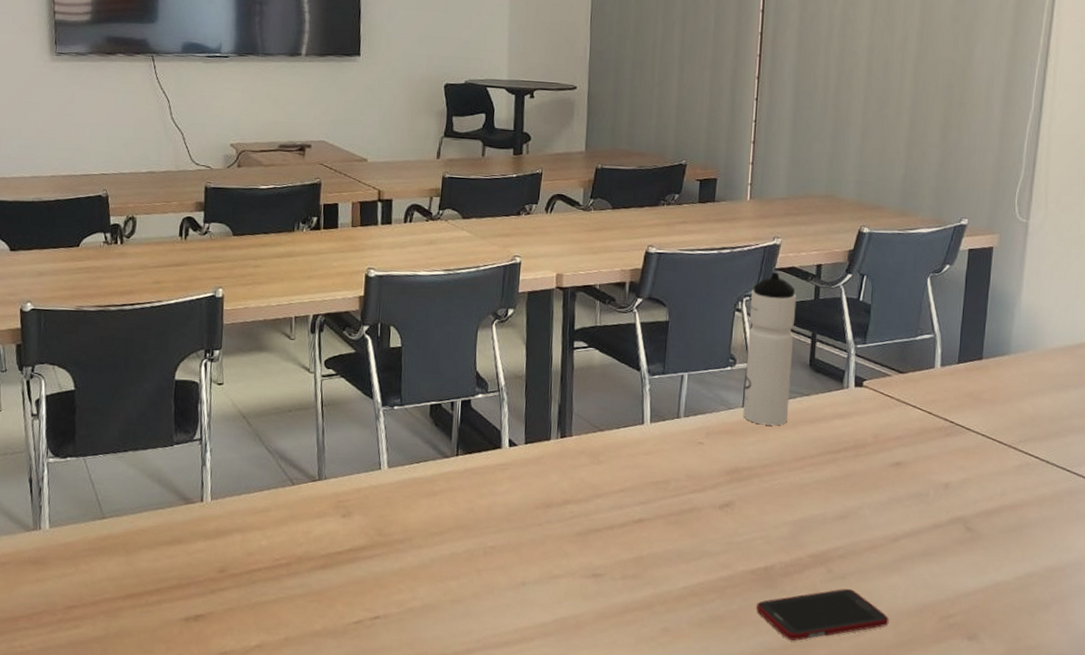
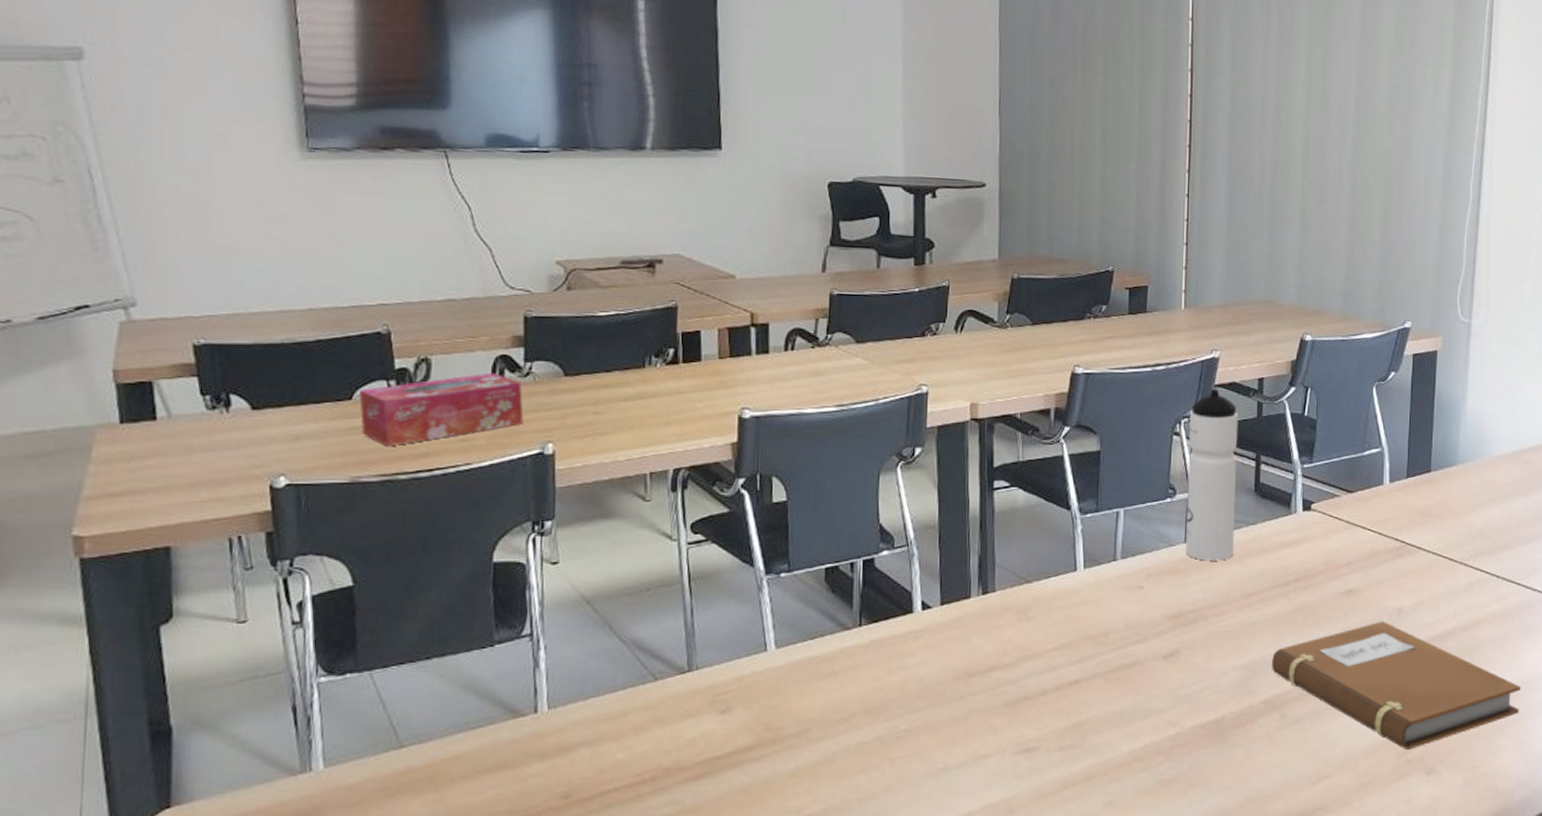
tissue box: none [84,230,202,285] -> present [359,372,524,447]
cell phone: present [757,588,889,641] -> none [1208,733,1347,798]
notebook: none [820,493,1068,615] -> present [1272,621,1521,750]

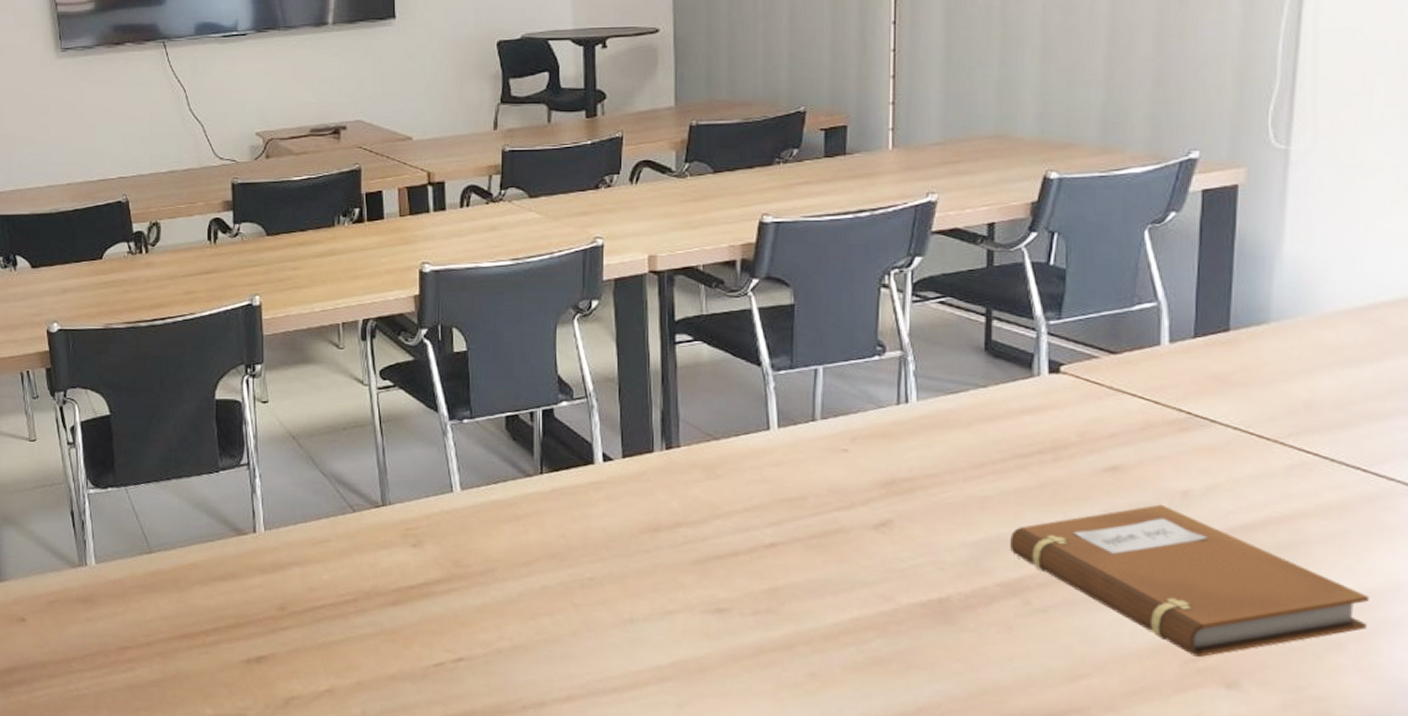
tissue box: present [359,372,524,447] -> none [108,233,235,299]
water bottle: present [1186,389,1238,561] -> none [899,237,963,426]

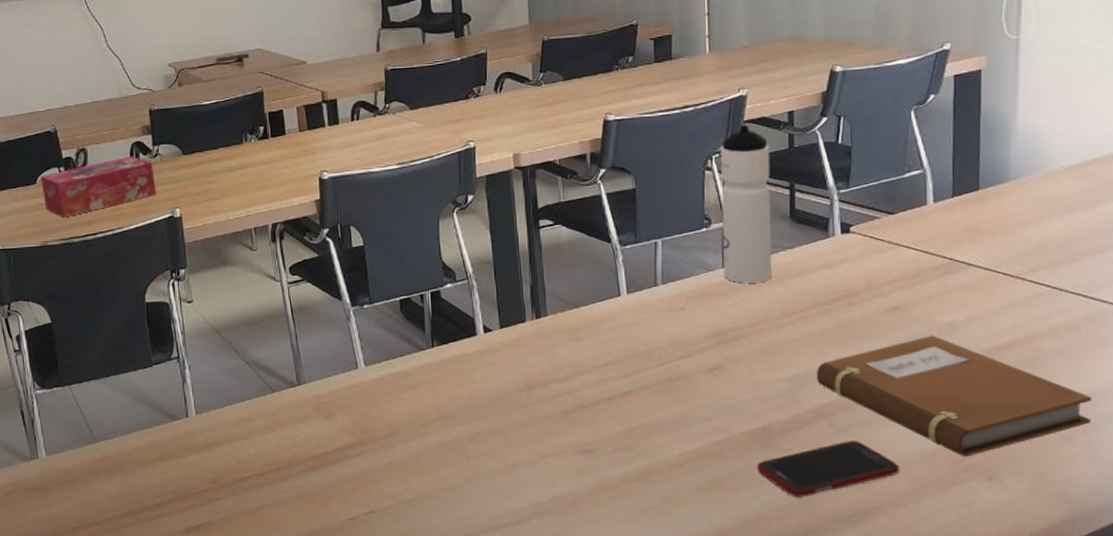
tissue box: none [108,233,235,299] -> present [40,156,157,218]
water bottle: none [899,237,963,426] -> present [720,125,772,284]
cell phone: none [930,624,1112,688] -> present [757,440,900,497]

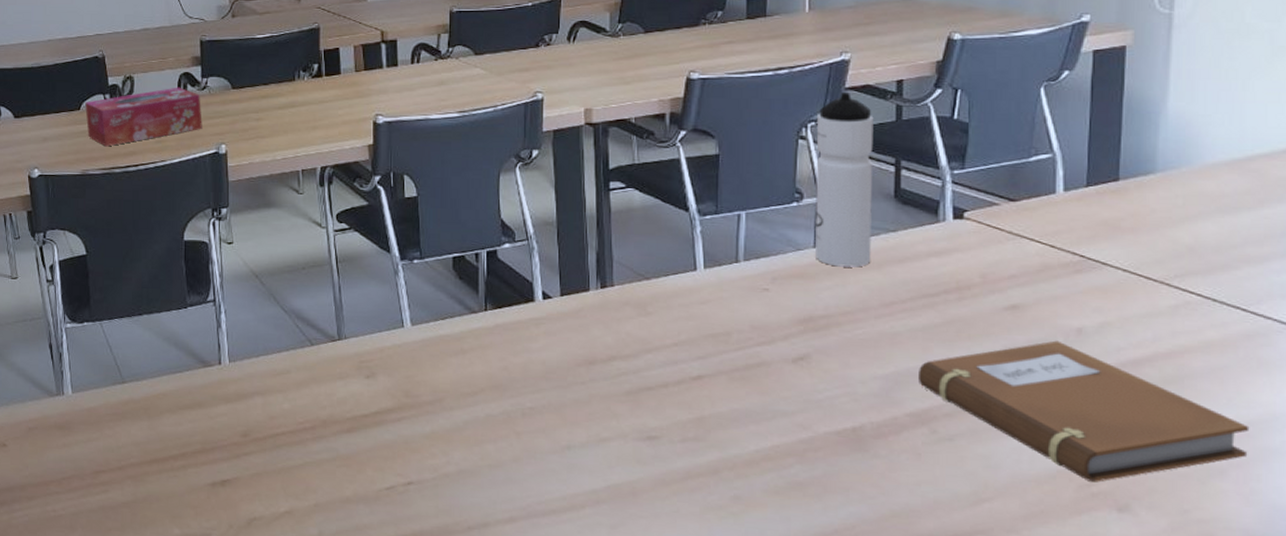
cell phone: present [757,440,900,497] -> none [845,451,1013,511]

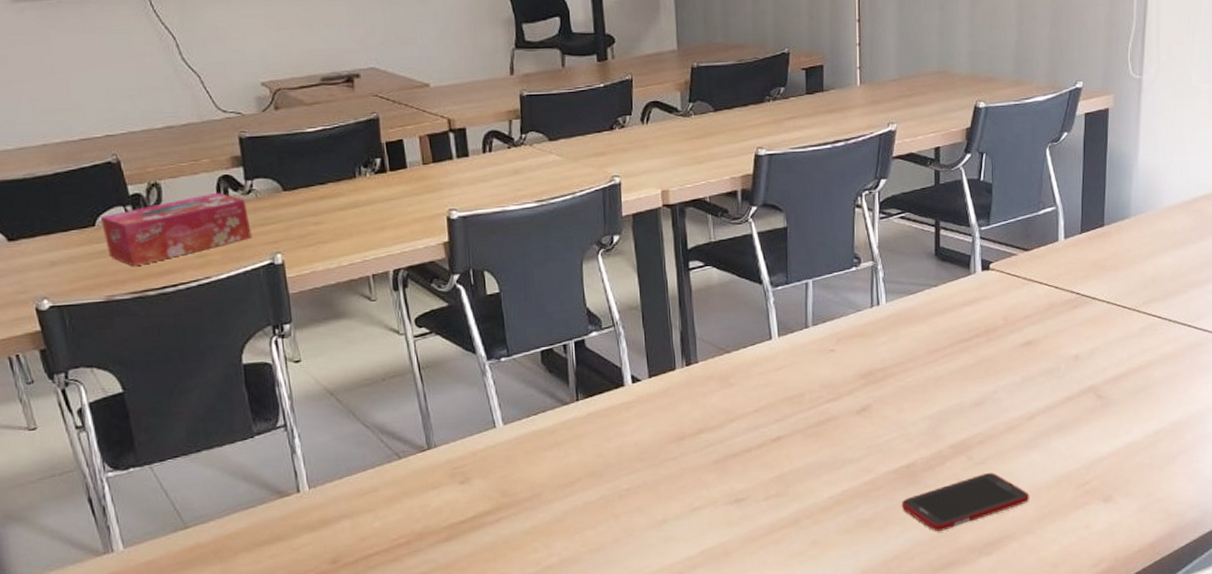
water bottle: present [815,93,874,267] -> none [869,161,918,323]
cell phone: none [845,451,1013,511] -> present [902,472,1030,531]
notebook: present [919,340,1250,482] -> none [957,367,1192,482]

